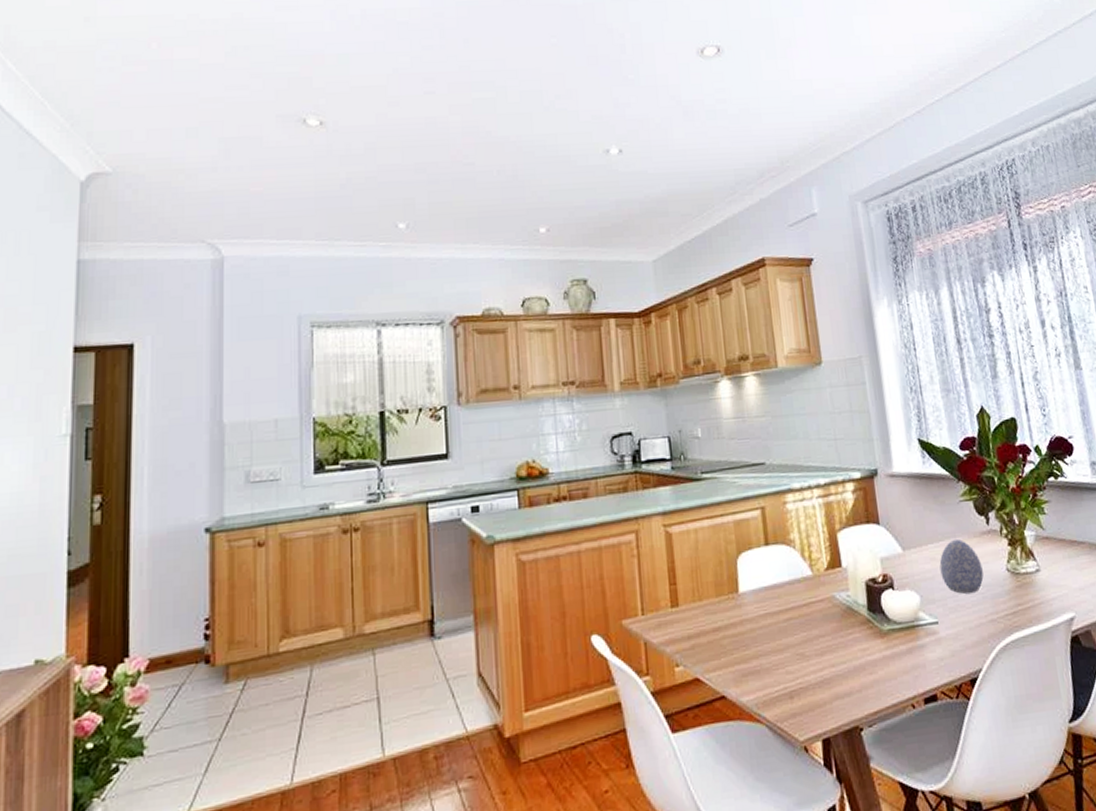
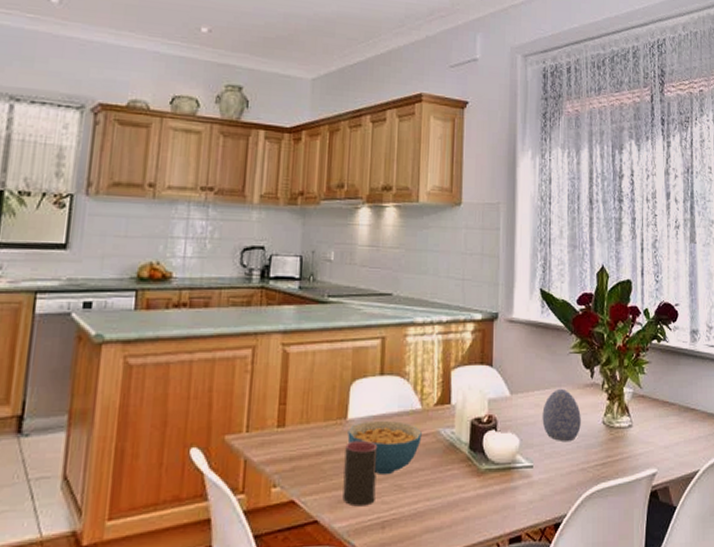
cereal bowl: none [741,590,817,646] -> present [347,420,422,476]
cup: none [741,612,779,679] -> present [342,440,378,507]

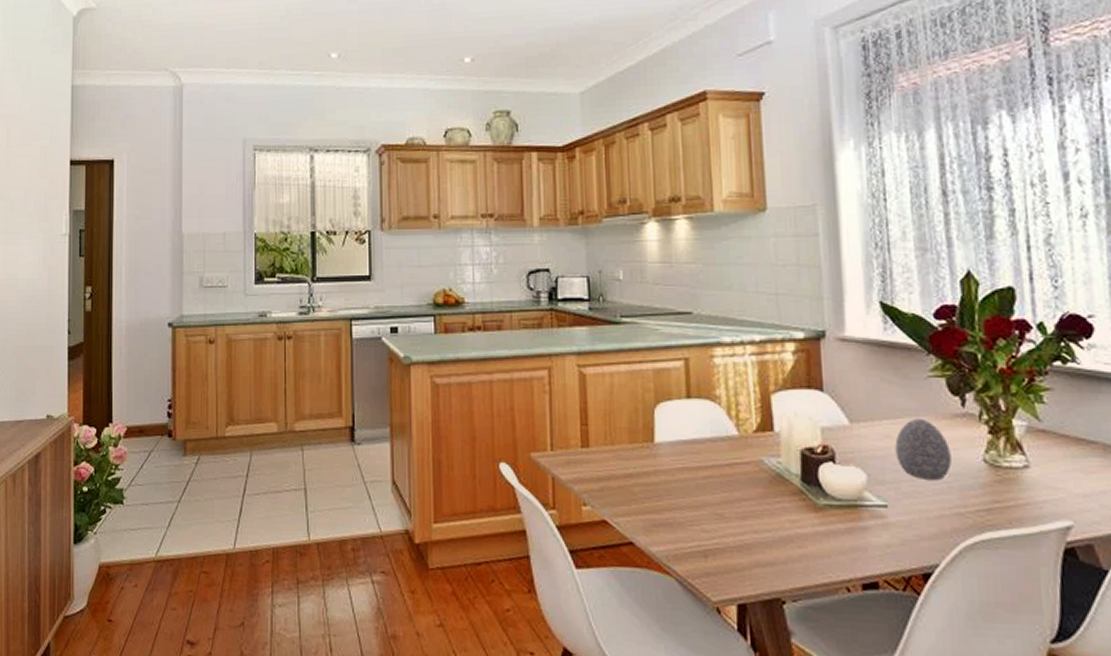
cup: present [342,440,378,507] -> none [655,464,694,533]
cereal bowl: present [347,420,422,476] -> none [656,445,742,503]

